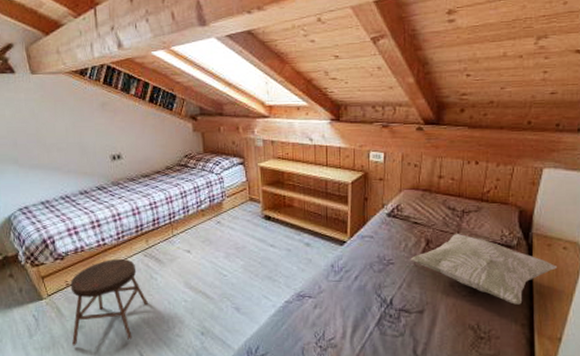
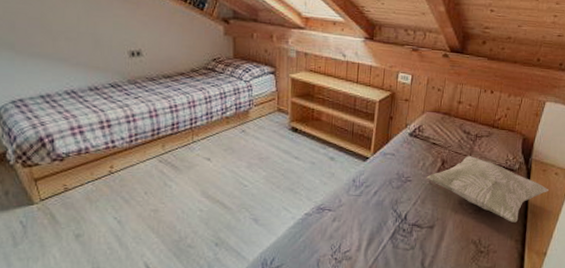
stool: present [70,258,148,346] -> none [67,162,159,256]

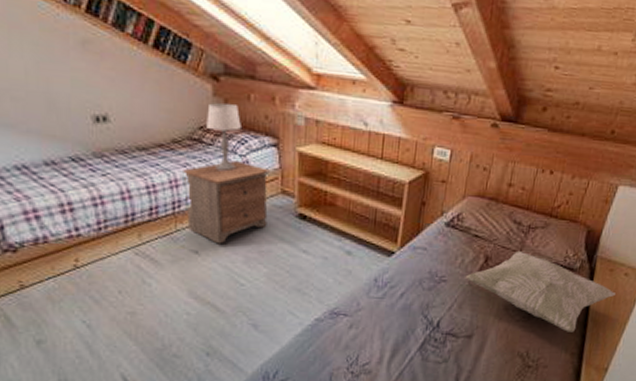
nightstand: none [199,85,268,153] -> present [183,160,270,244]
table lamp: none [219,40,246,94] -> present [206,103,241,172]

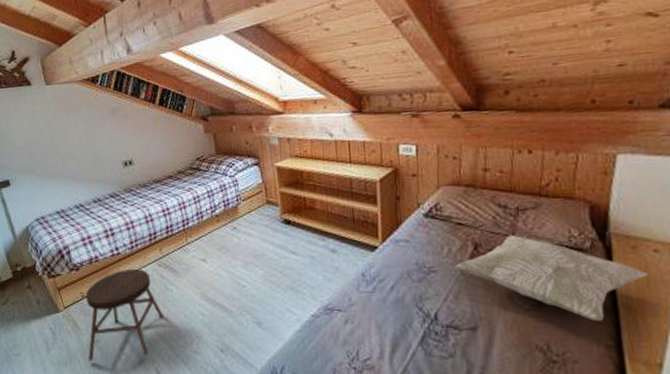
stool: none [26,255,137,366] -> present [86,268,164,362]
nightstand: present [183,160,270,244] -> none [188,181,258,252]
table lamp: present [206,103,241,172] -> none [201,136,228,191]

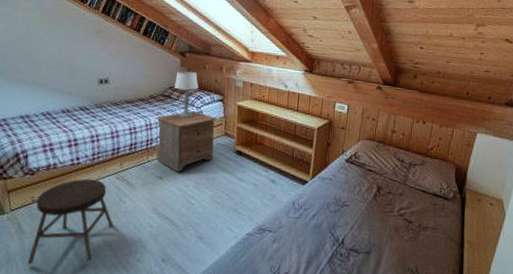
nightstand: none [188,181,258,252] -> present [156,111,217,172]
table lamp: none [201,136,228,191] -> present [174,71,199,119]
decorative pillow: present [455,234,647,321] -> none [362,182,484,252]

